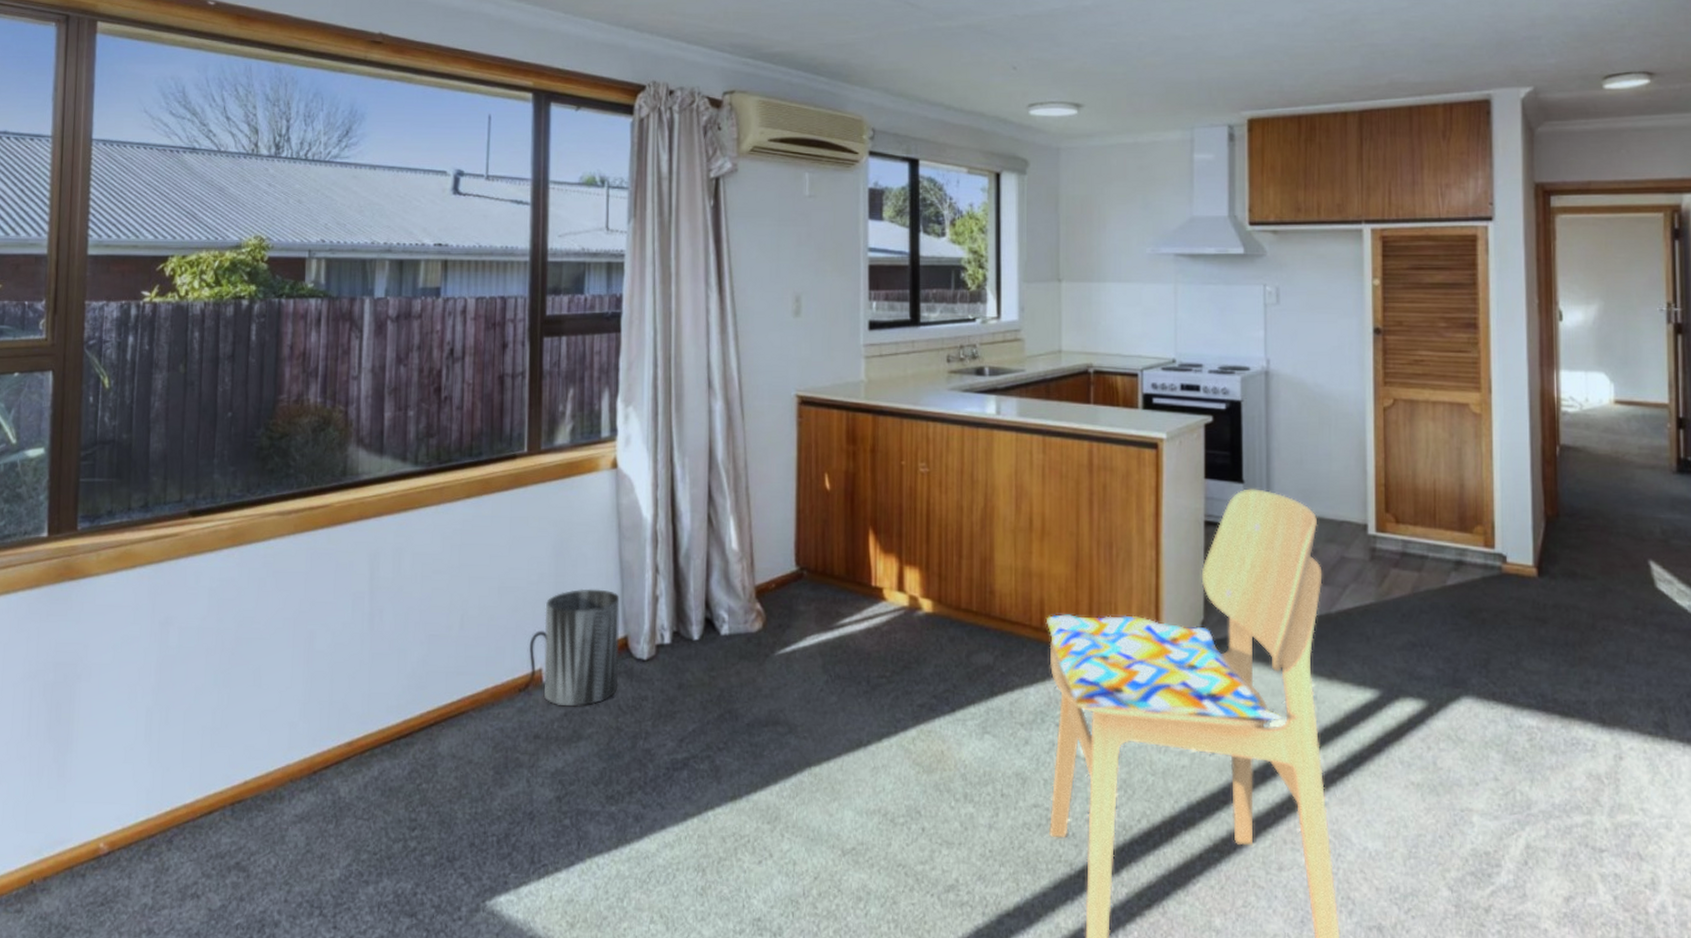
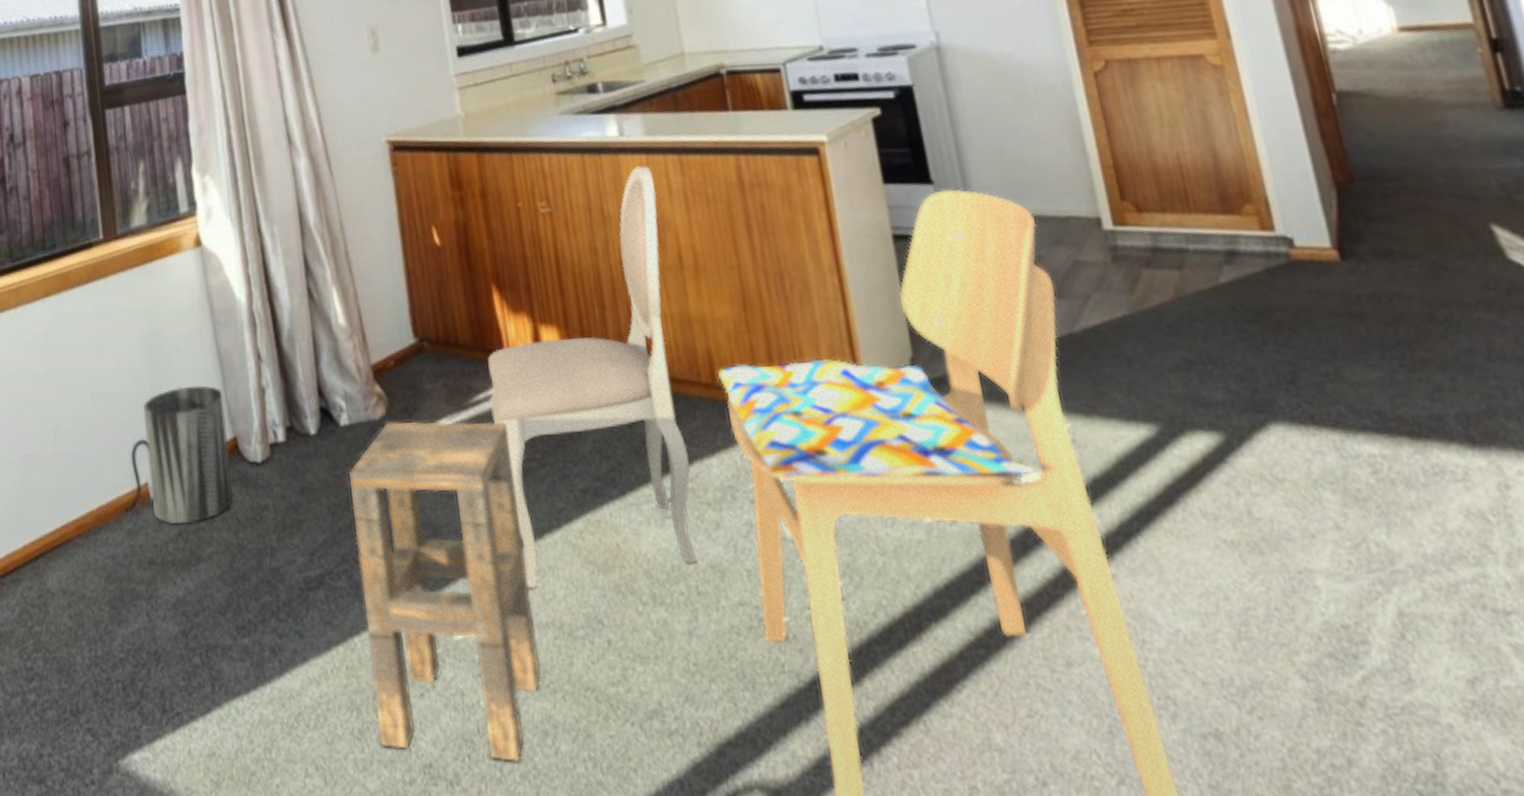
side table: none [718,634,864,920] -> present [348,421,542,762]
dining chair: none [853,442,1020,782] -> present [487,166,698,588]

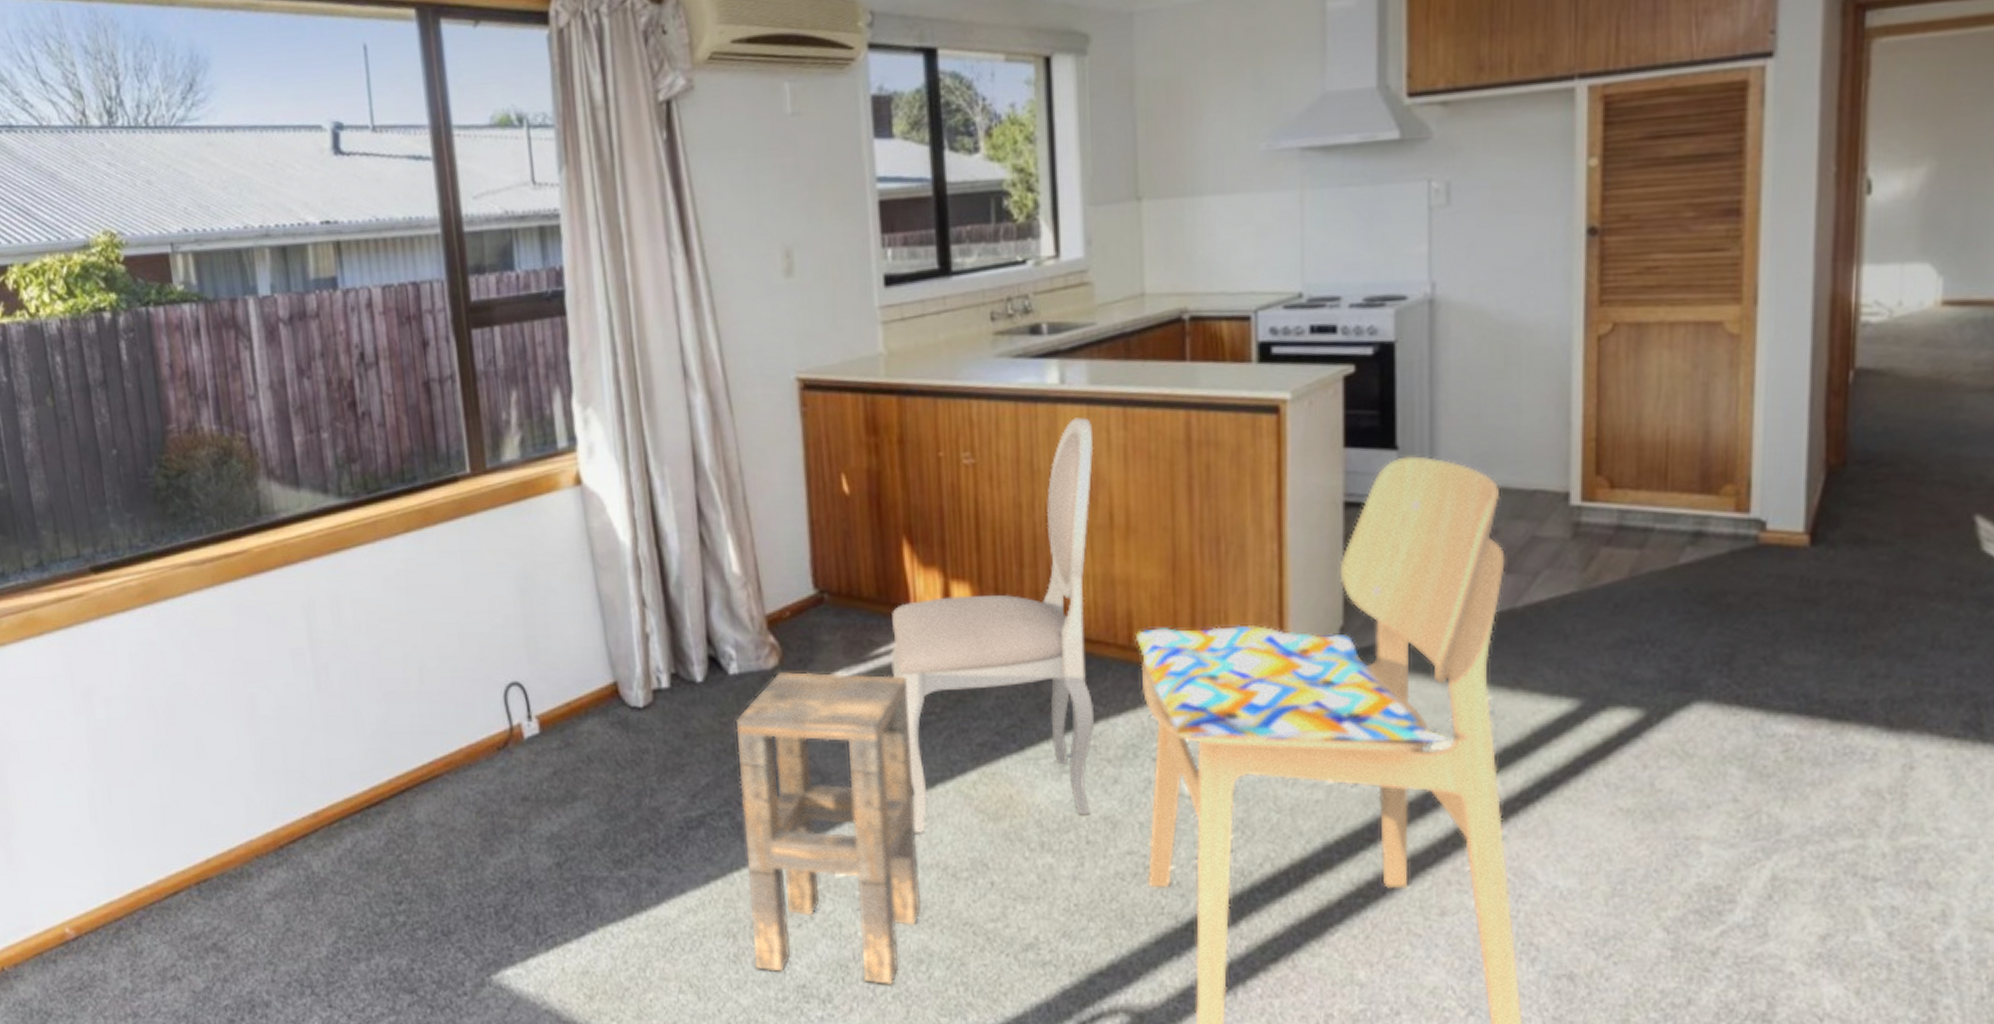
trash can: present [142,385,233,524] -> none [515,629,612,763]

